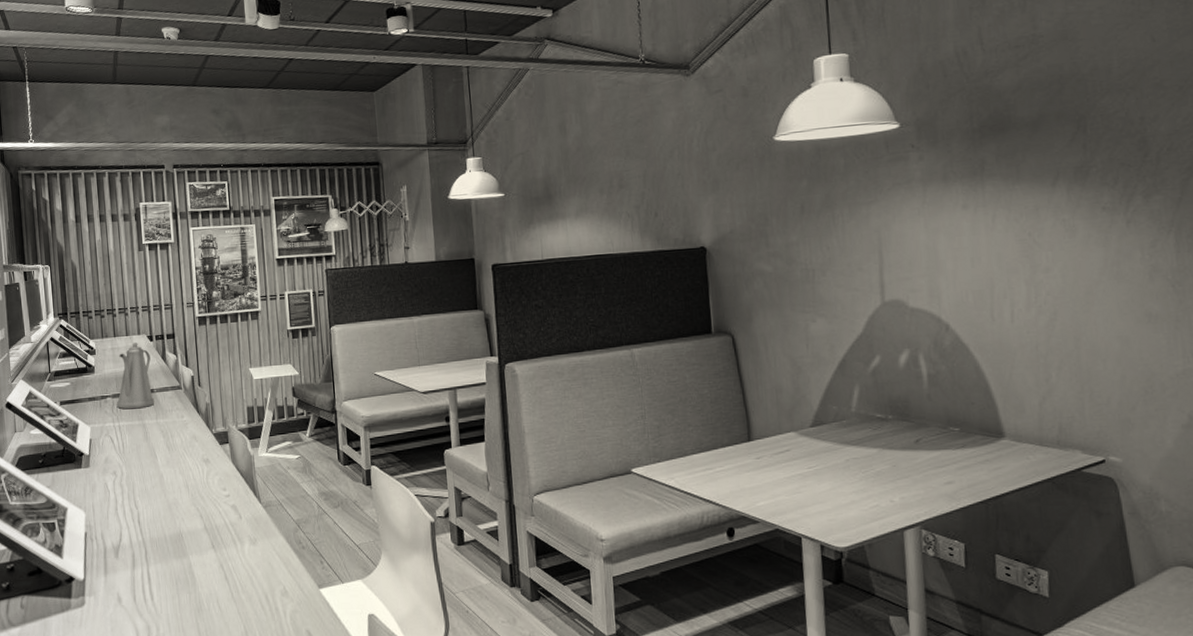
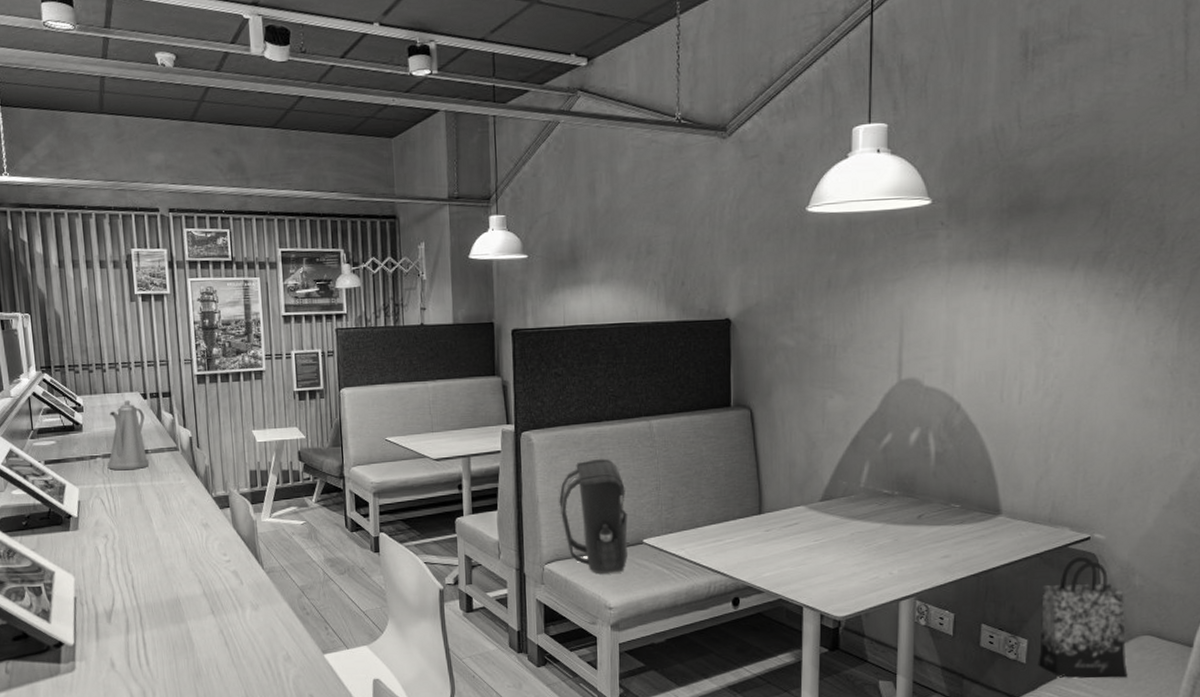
satchel: none [545,387,617,505] -> present [559,458,628,575]
shopping bag: none [1058,480,1166,614] -> present [1038,556,1128,678]

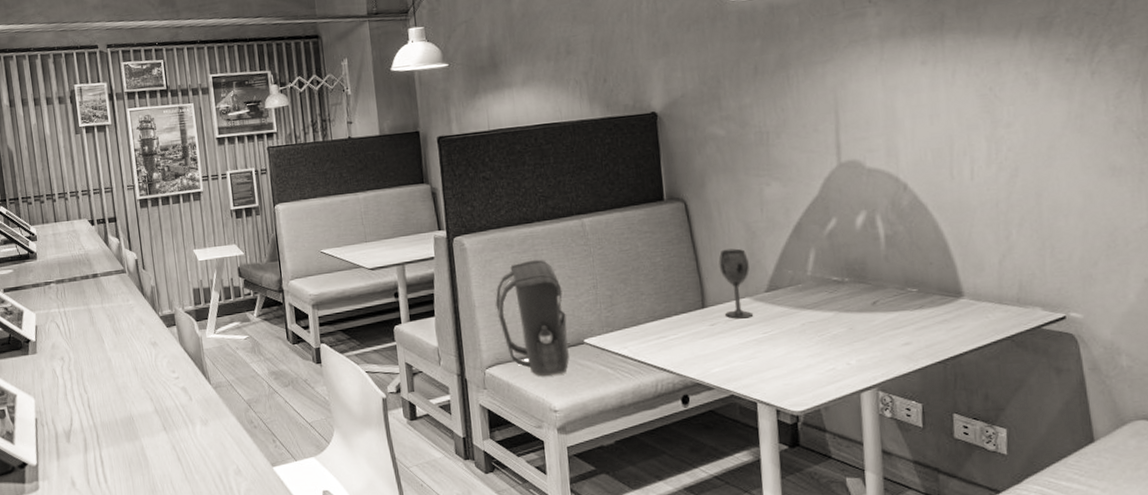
coffee pot: present [107,400,150,471] -> none [60,227,99,295]
wine glass: none [778,458,807,526] -> present [718,248,753,319]
shopping bag: present [1038,556,1128,678] -> none [1017,337,1125,468]

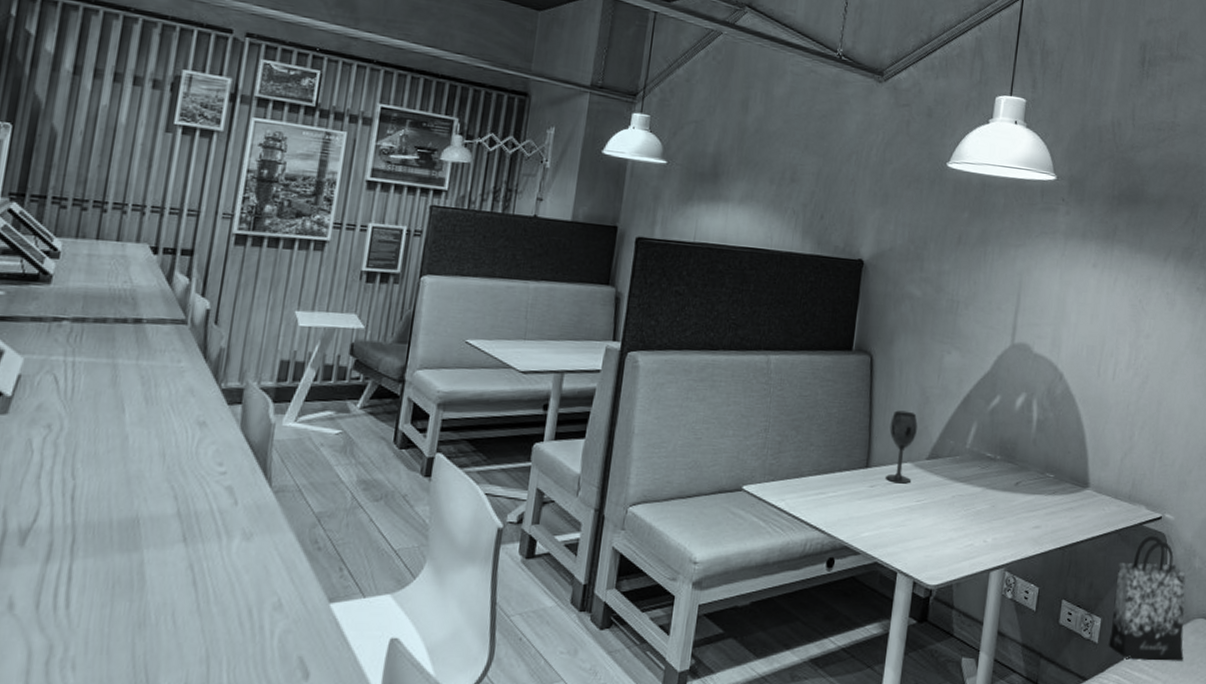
satchel: present [496,259,569,377] -> none [657,390,732,523]
shopping bag: none [1017,337,1125,468] -> present [1108,535,1186,661]

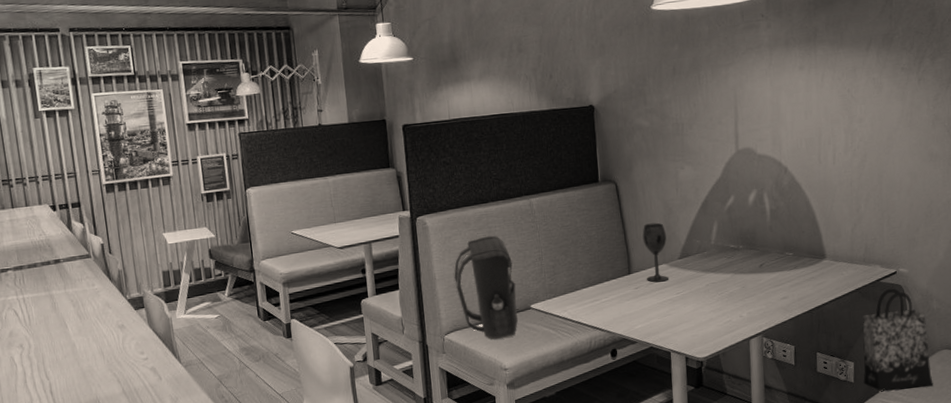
satchel: none [657,390,732,523] -> present [454,235,518,340]

